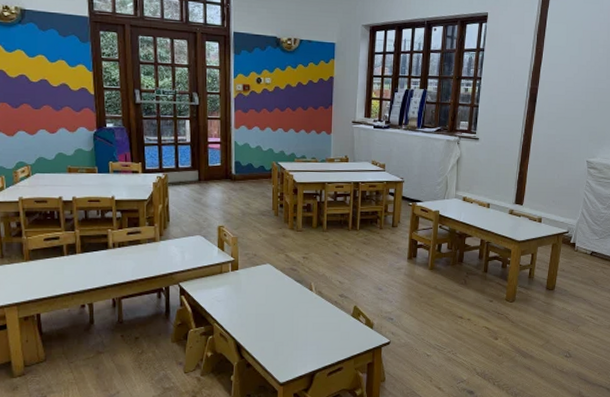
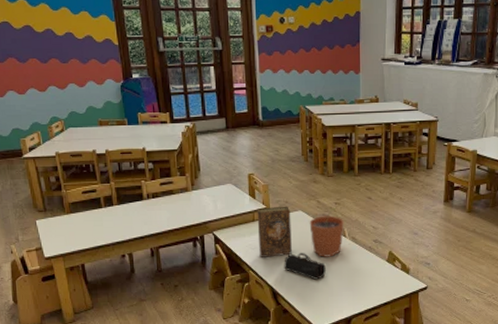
book: none [225,259,259,310] -> present [257,206,292,257]
pencil case: none [249,305,291,333] -> present [284,252,326,280]
plant pot: none [277,261,311,311] -> present [309,207,344,257]

